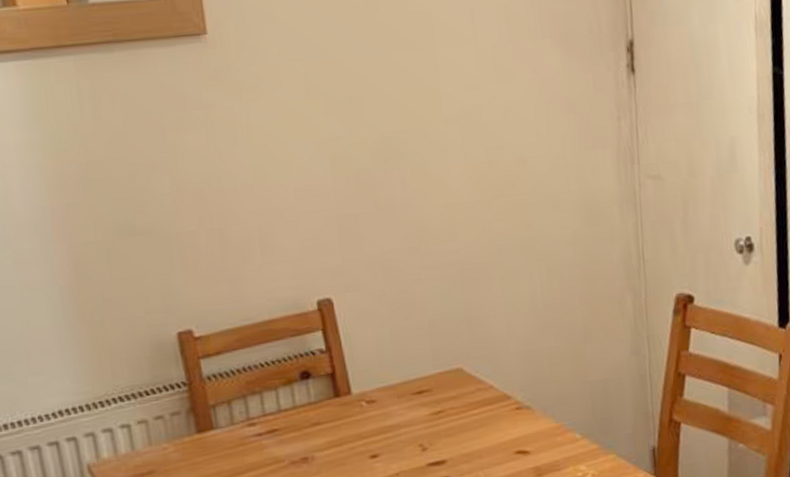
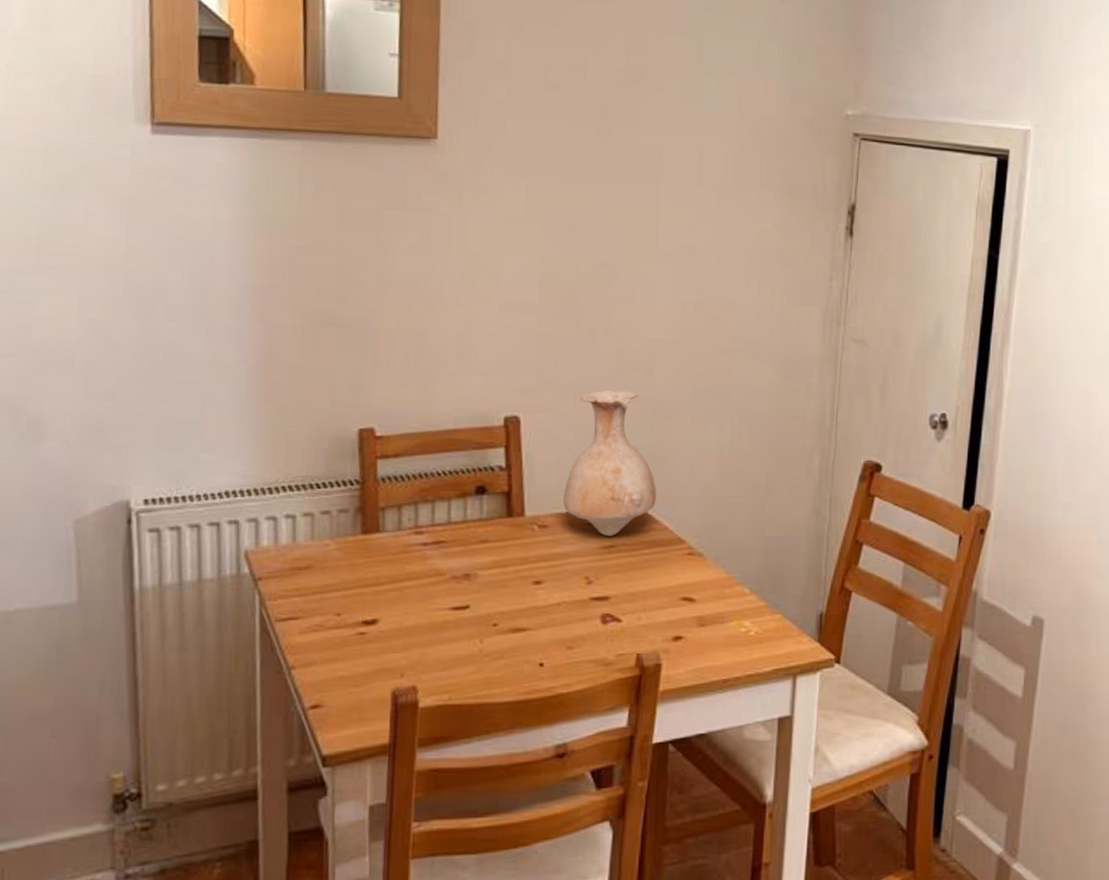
vase: none [386,258,478,403] -> present [563,389,657,536]

